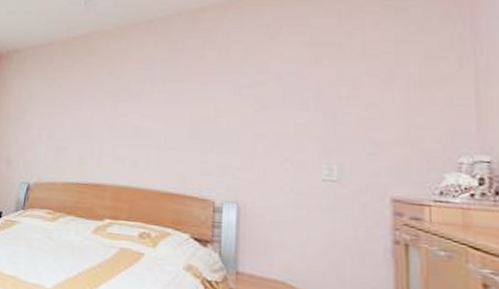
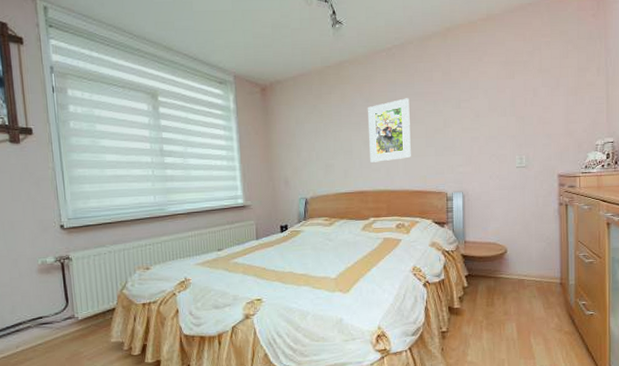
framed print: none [113,78,171,151] -> present [367,98,411,163]

